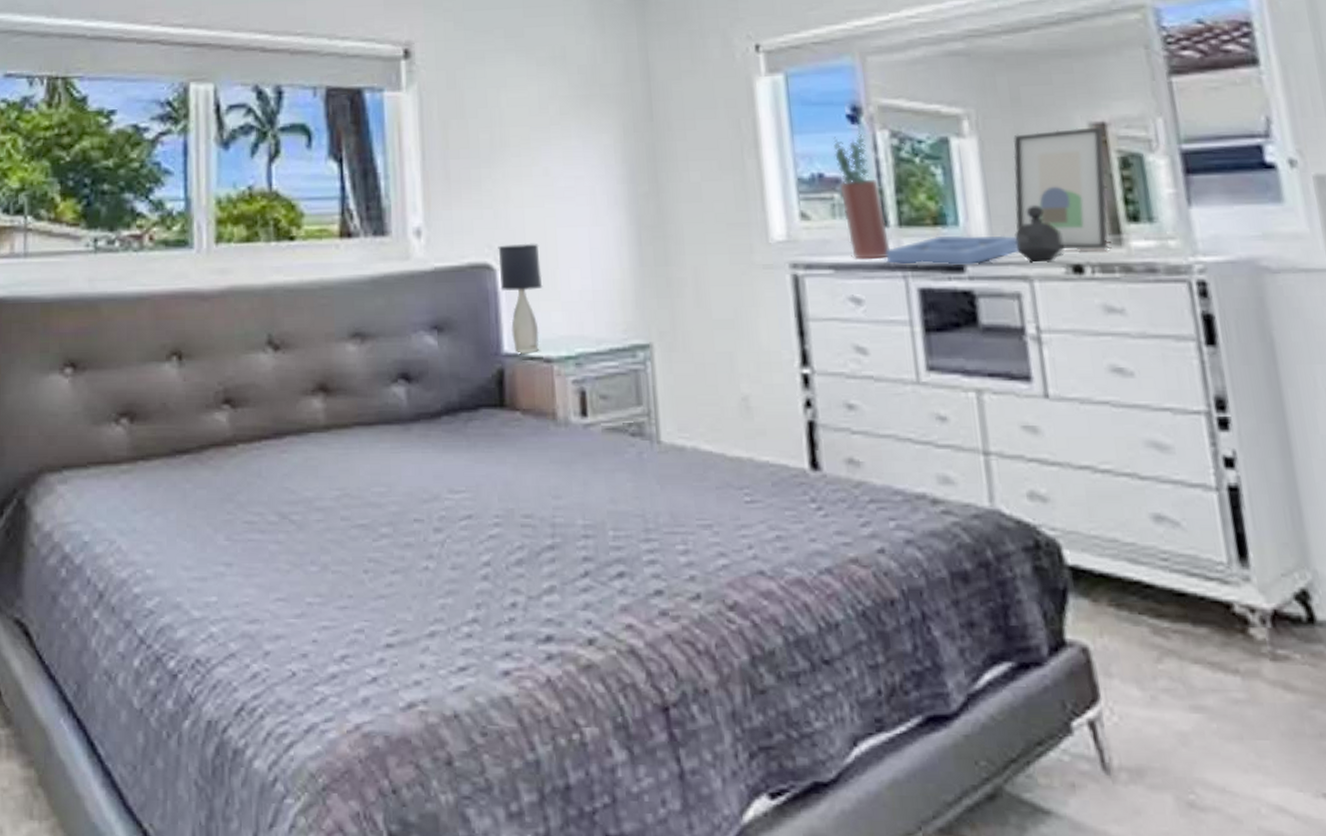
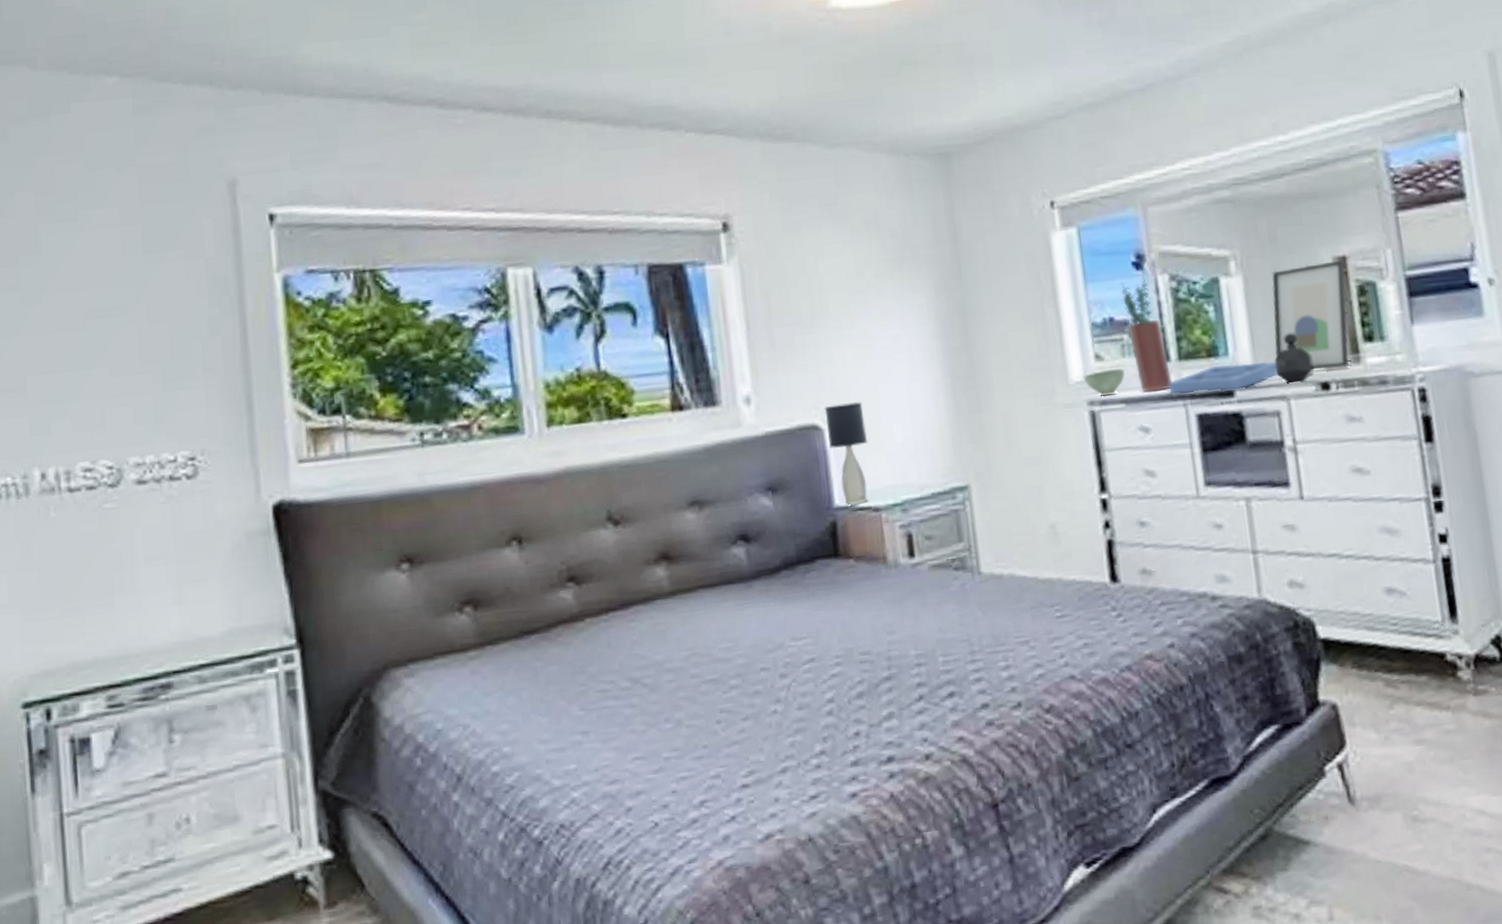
bowl: none [786,230,835,259] -> present [1083,368,1125,396]

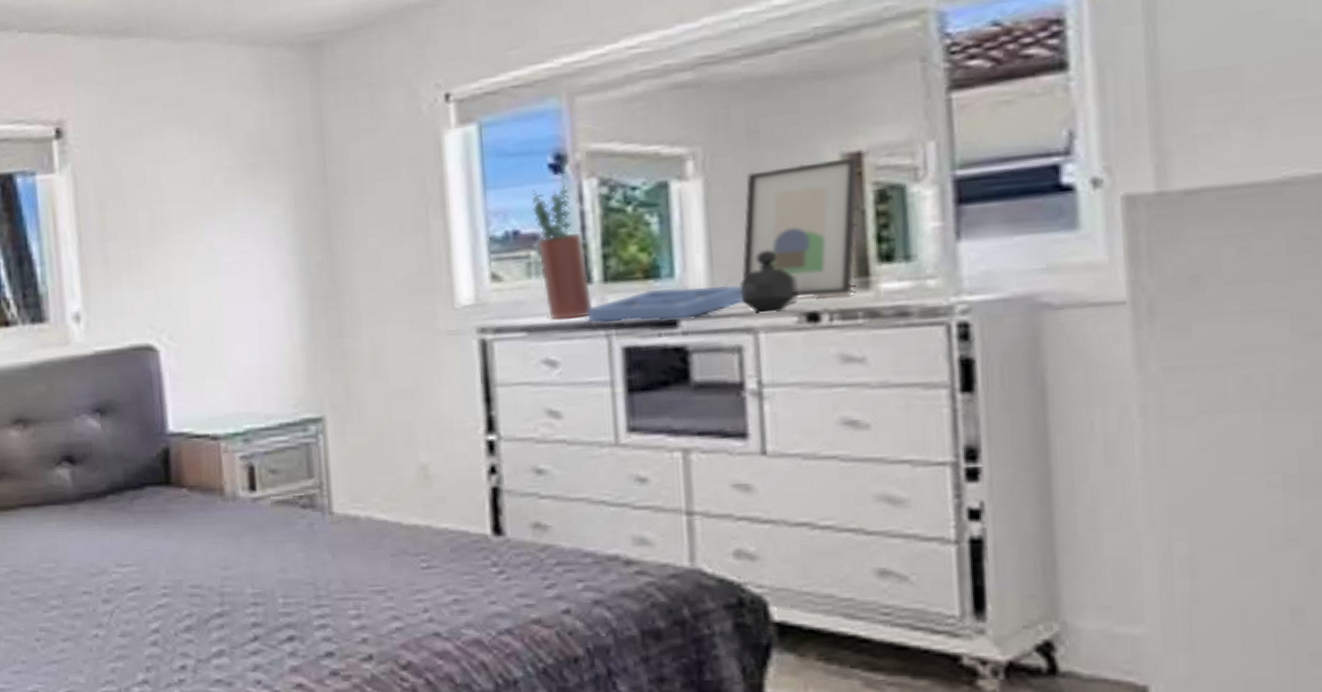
table lamp: present [824,401,868,506] -> none [160,321,209,432]
bowl: present [1083,368,1125,396] -> none [473,291,530,323]

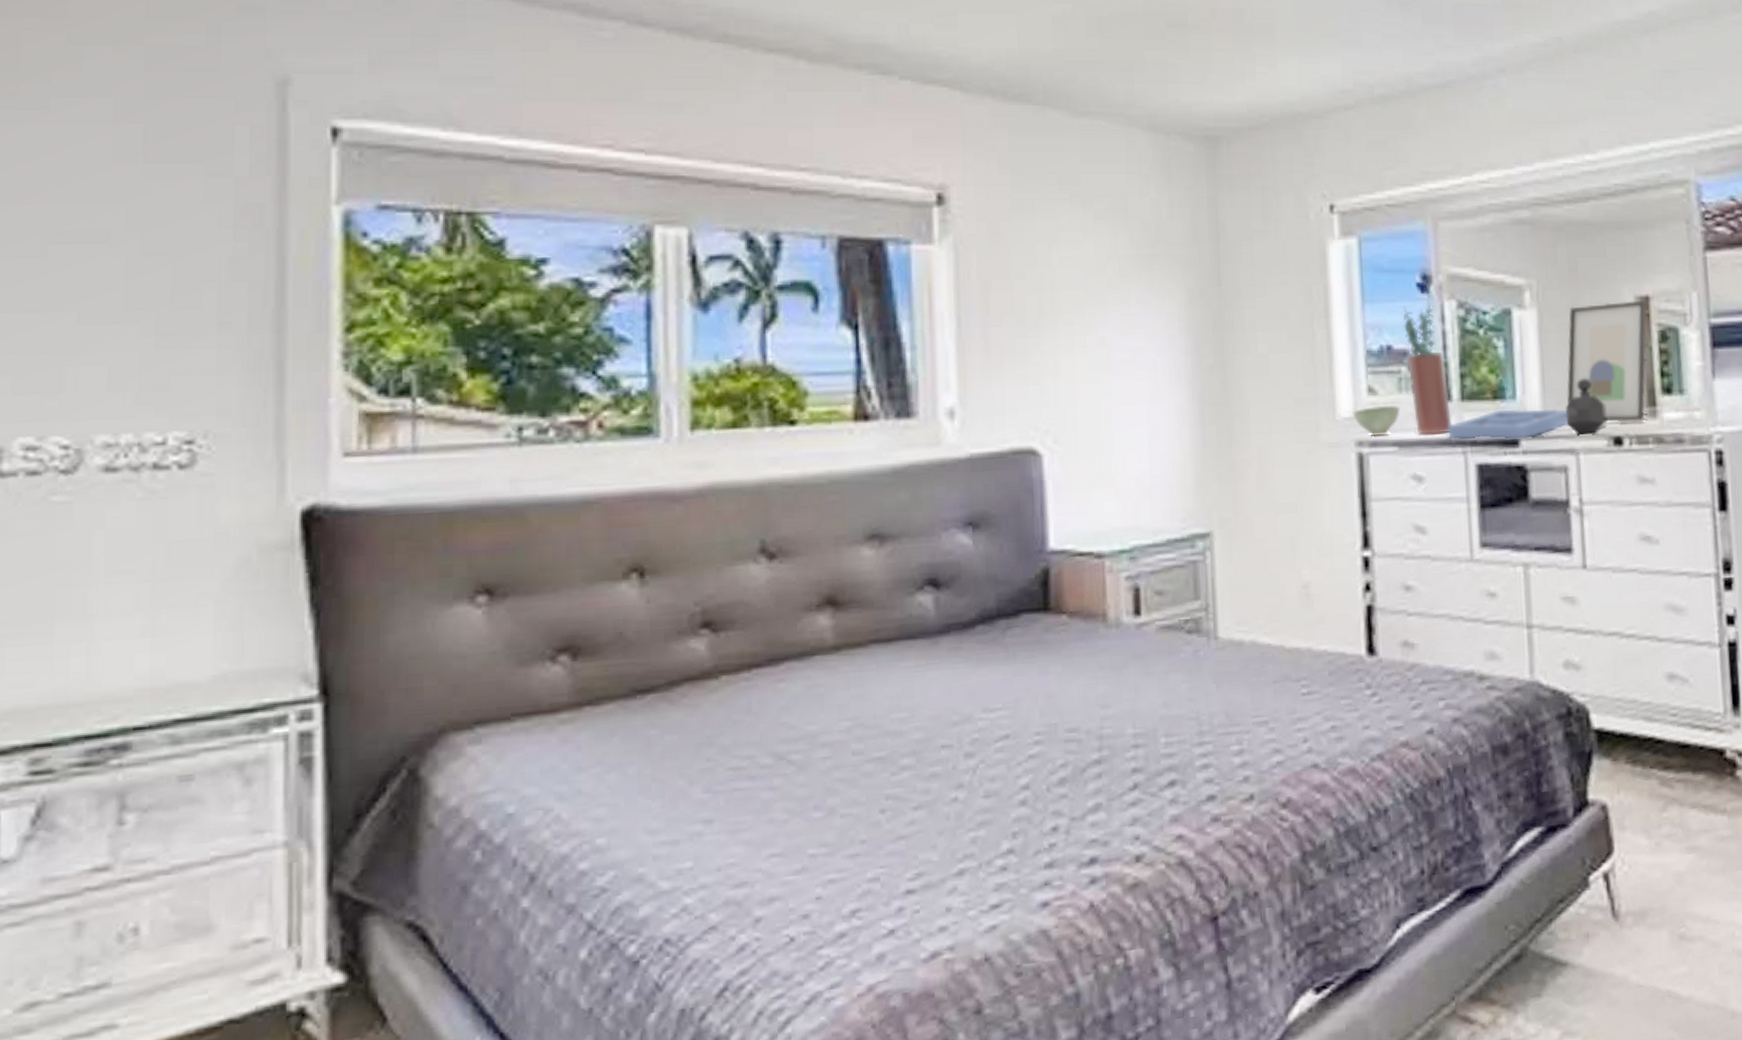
bowl: none [473,291,530,323] -> present [1352,405,1400,436]

